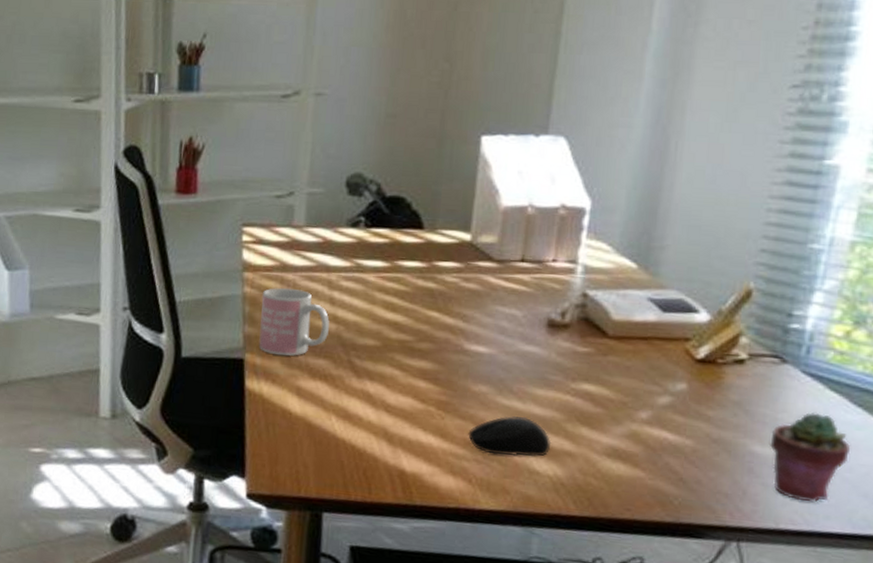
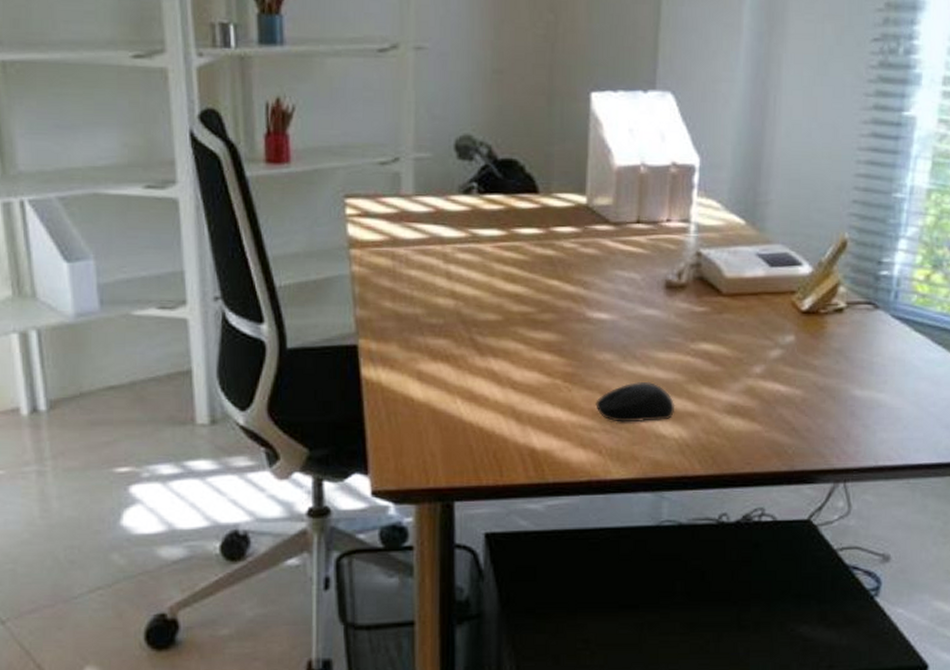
mug: present [259,288,330,356] -> none [372,264,447,338]
potted succulent: present [769,412,851,503] -> none [867,354,934,438]

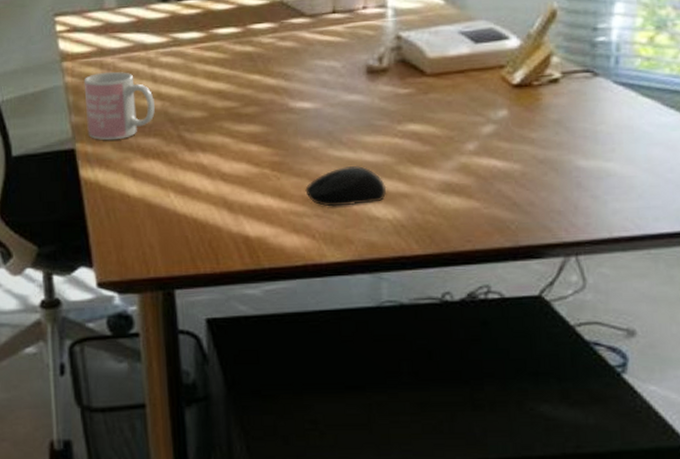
mug: none [372,264,447,338] -> present [83,71,155,140]

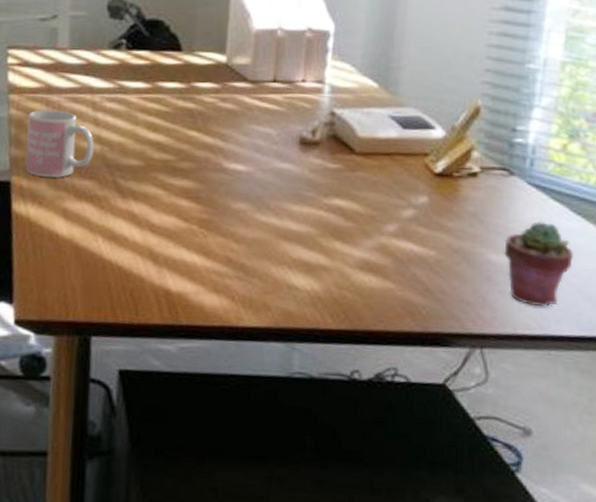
computer mouse: present [305,166,387,207] -> none [230,232,308,272]
potted succulent: none [592,120,670,208] -> present [503,221,574,308]

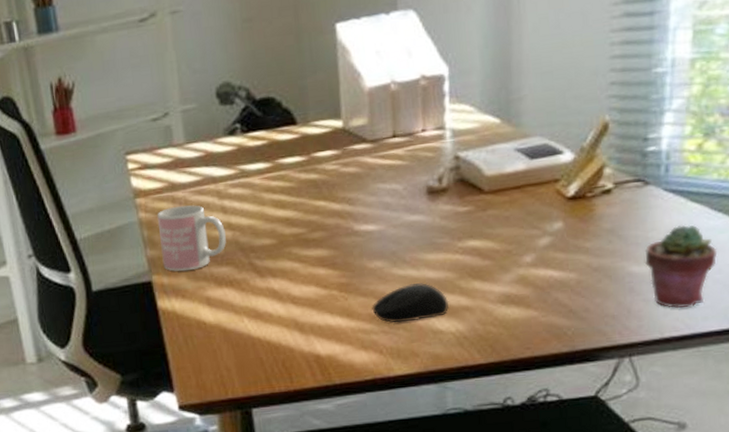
computer mouse: none [230,232,308,272] -> present [372,283,449,323]

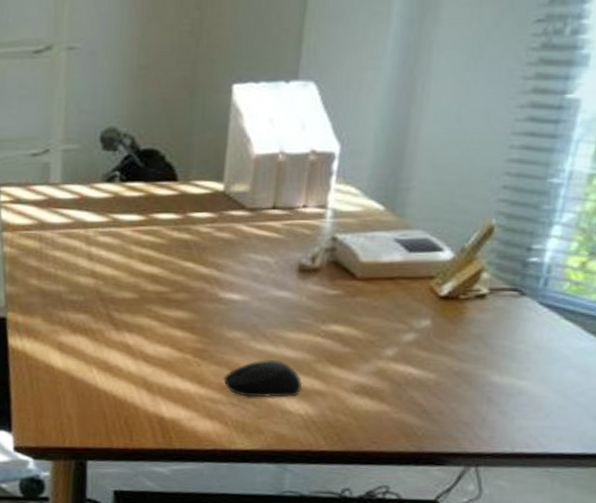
mug: present [157,205,226,271] -> none [20,246,88,312]
potted succulent: present [644,224,718,309] -> none [507,342,584,427]

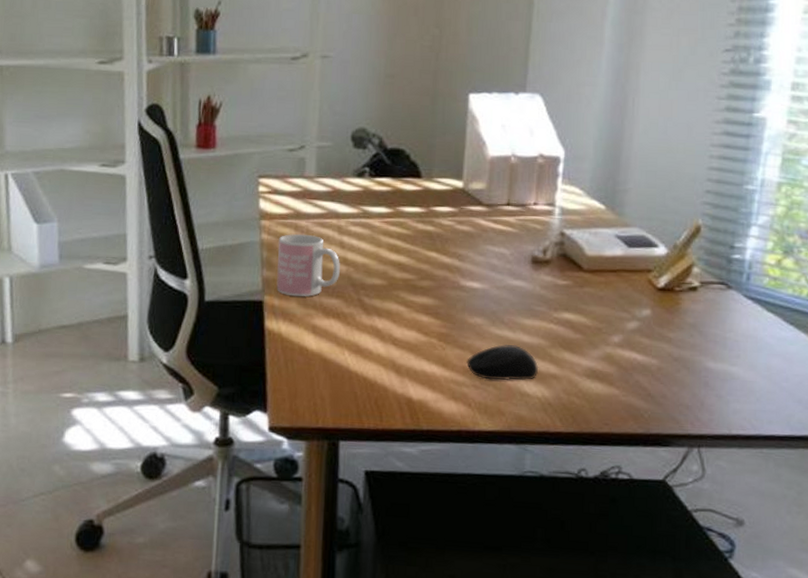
mug: none [20,246,88,312] -> present [276,234,340,297]

